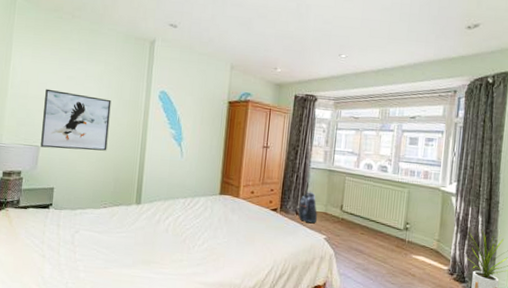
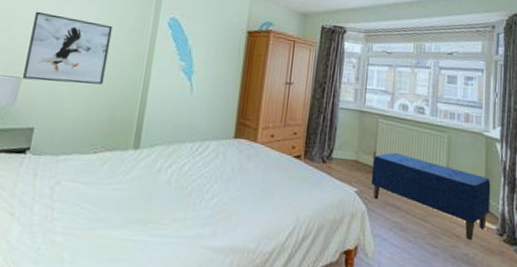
backpack: present [298,190,318,224] -> none [325,134,348,174]
bench: none [338,206,445,278] -> present [370,153,491,240]

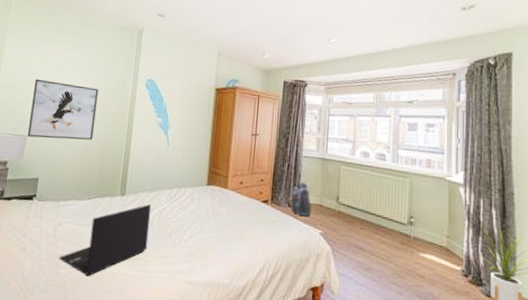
laptop: none [54,159,170,244] -> present [58,204,152,277]
backpack: none [325,134,348,174] -> present [291,181,312,217]
bench: present [370,153,491,240] -> none [334,197,455,280]

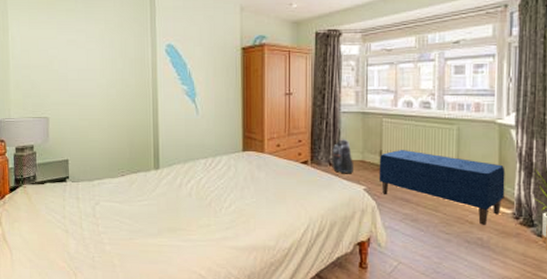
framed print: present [28,79,99,140] -> none [47,56,118,118]
laptop: present [58,204,152,277] -> none [101,176,189,251]
bench: none [334,197,455,280] -> present [378,150,505,225]

